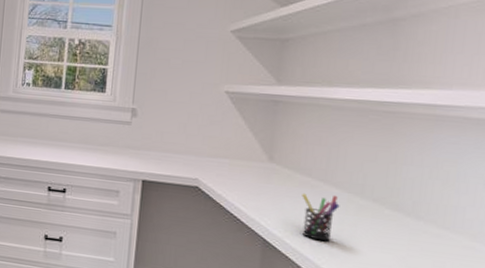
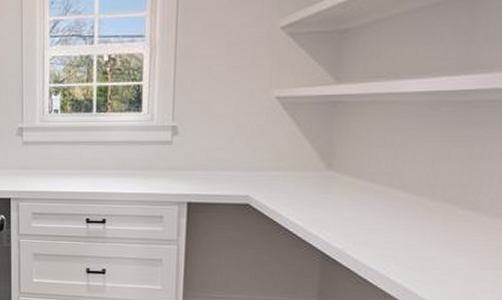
pen holder: present [302,194,340,242] -> none [364,199,407,250]

